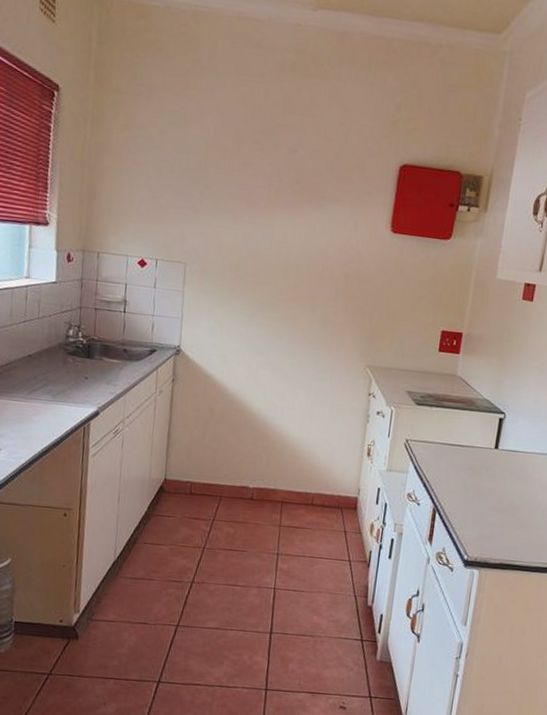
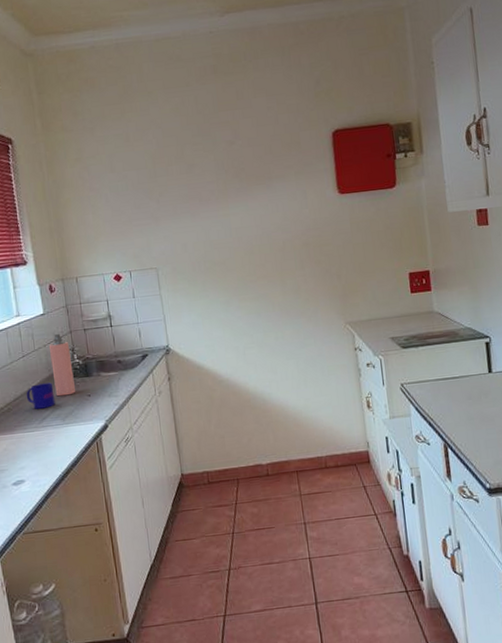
mug: none [19,353,51,381] -> present [26,382,55,409]
spray bottle: none [51,305,77,373] -> present [48,333,76,397]

